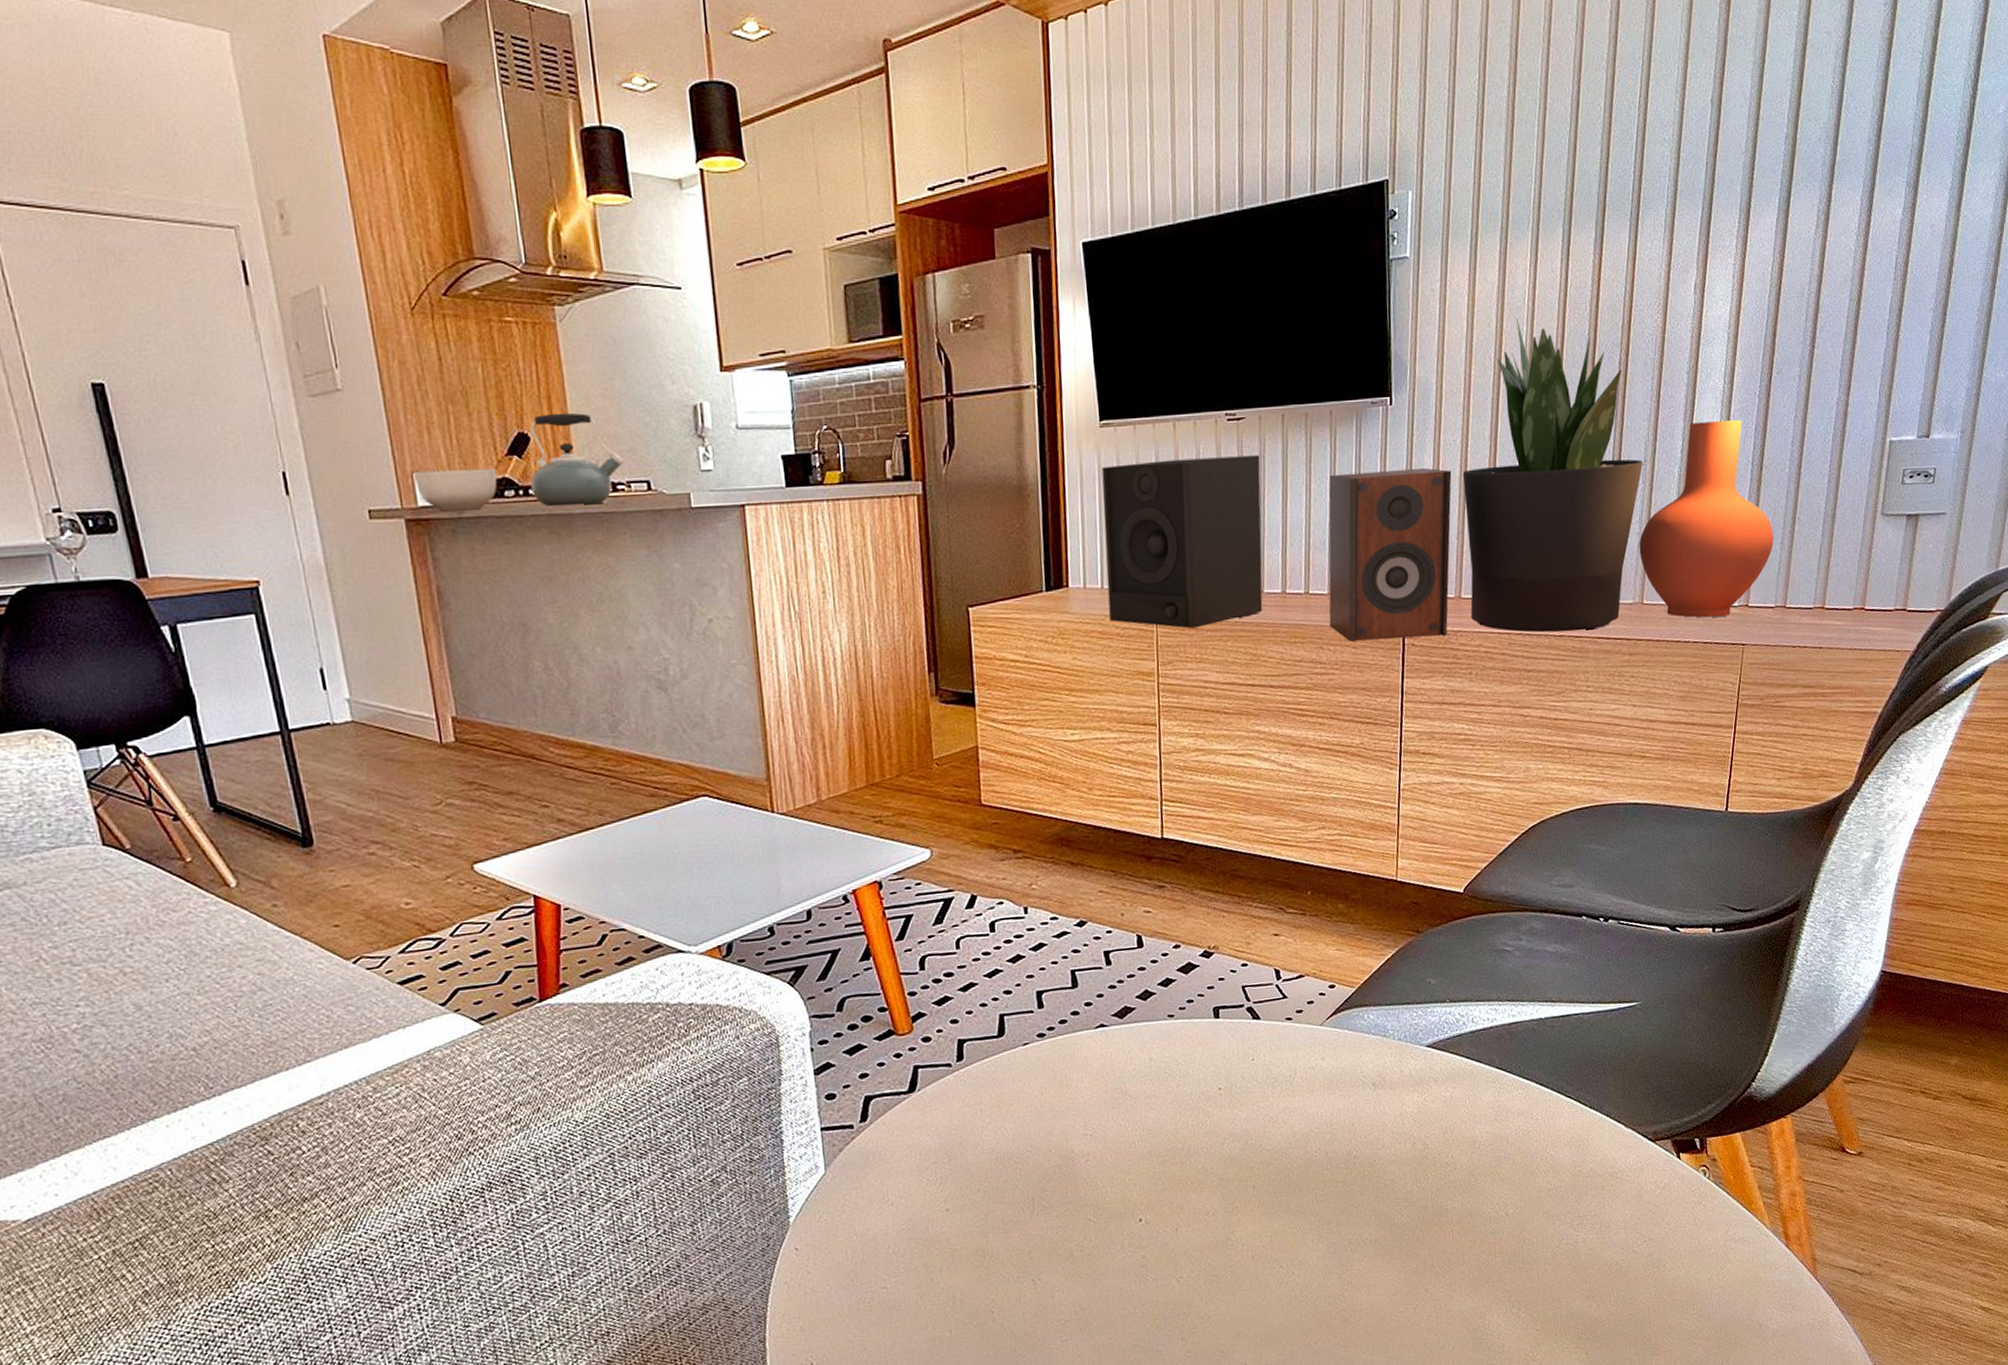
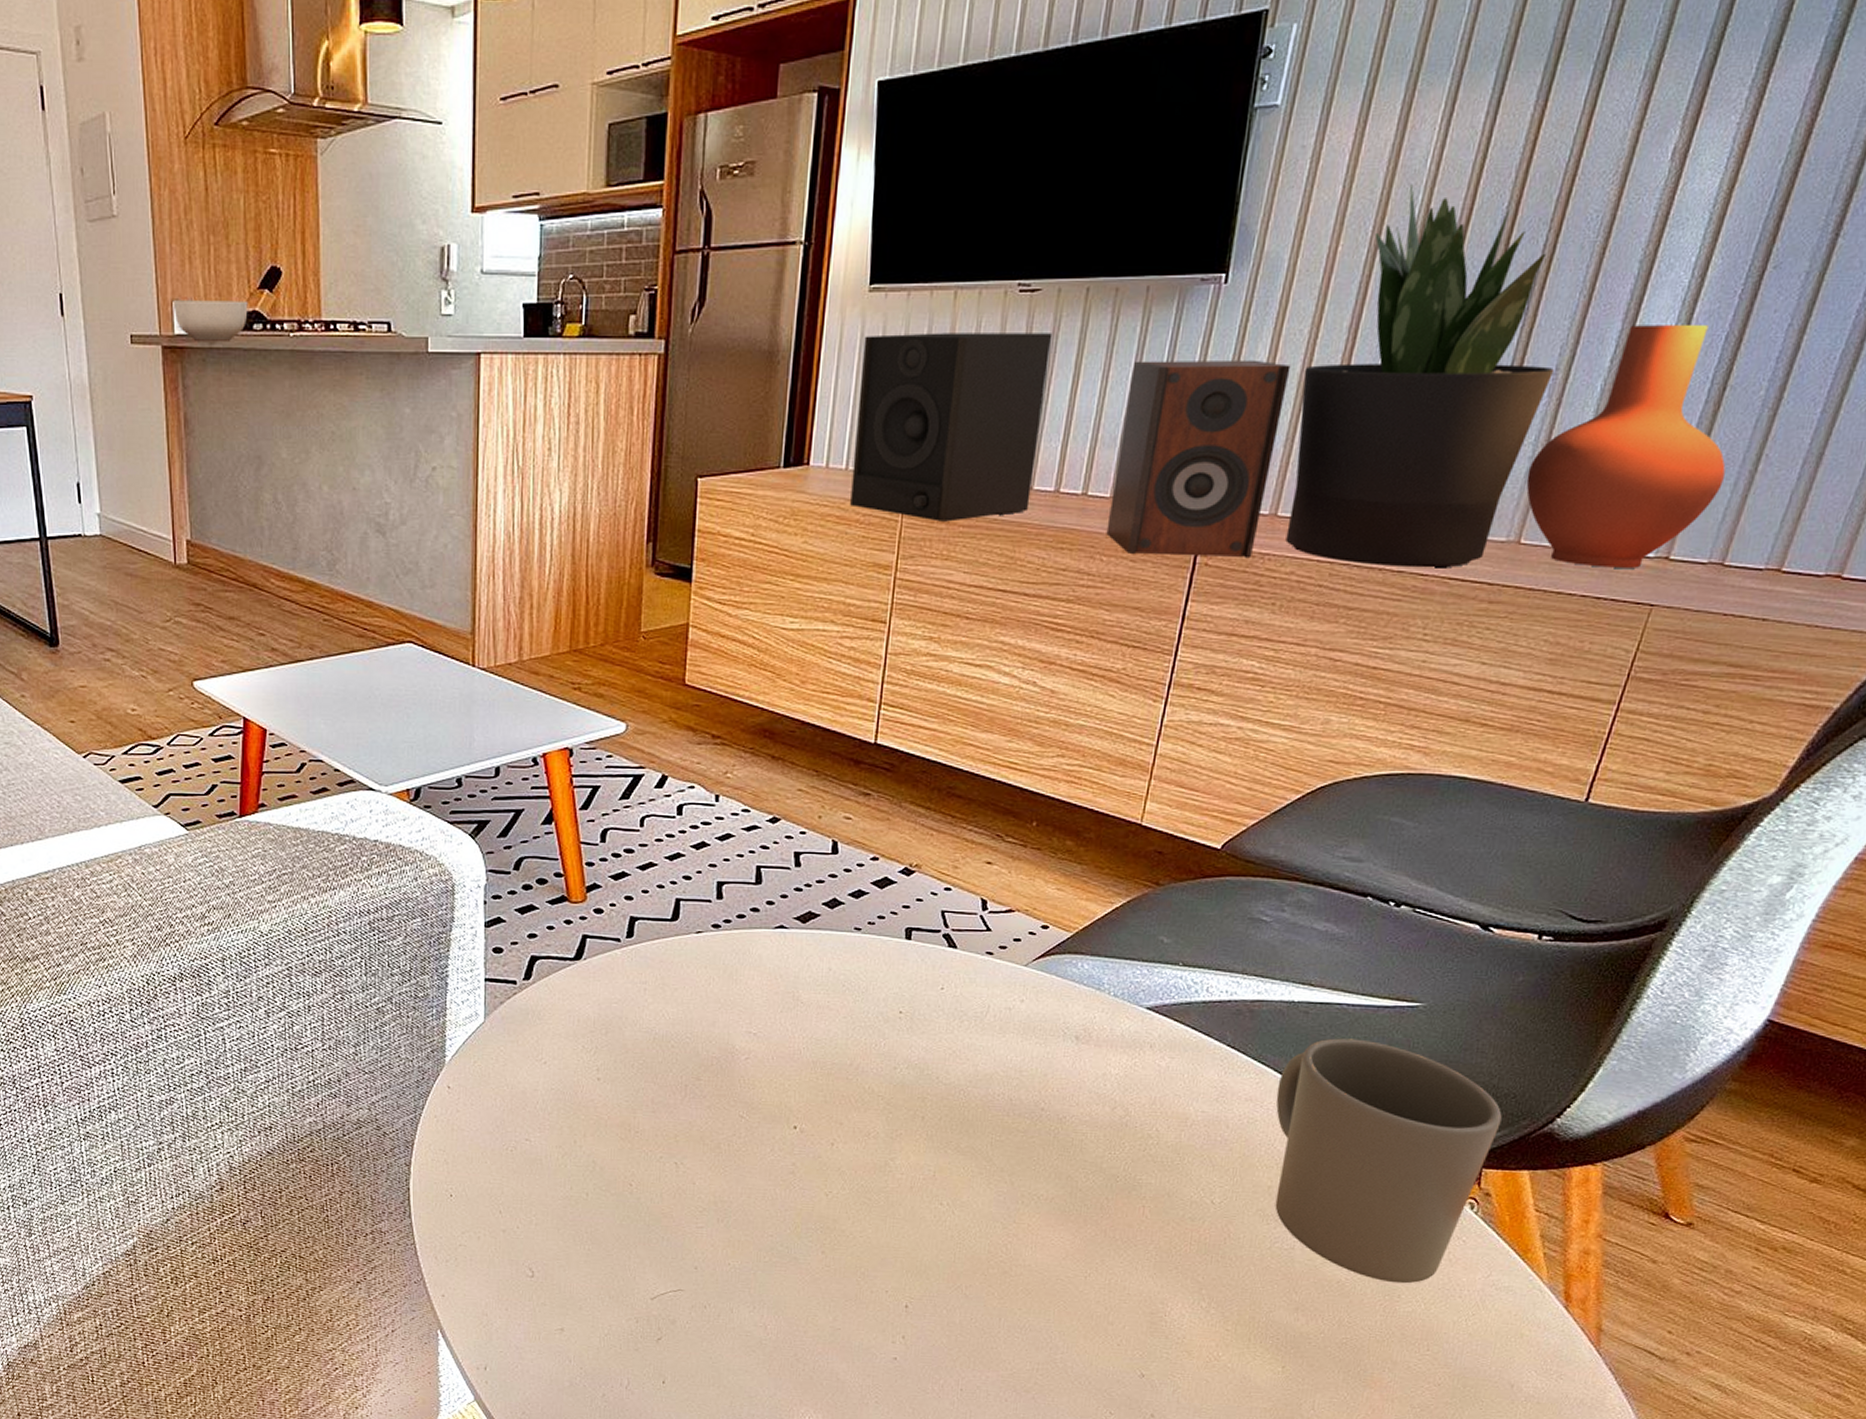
kettle: present [530,412,624,507] -> none [277,248,368,343]
mug: none [1541,1042,1713,1256] -> present [1275,1038,1502,1284]

